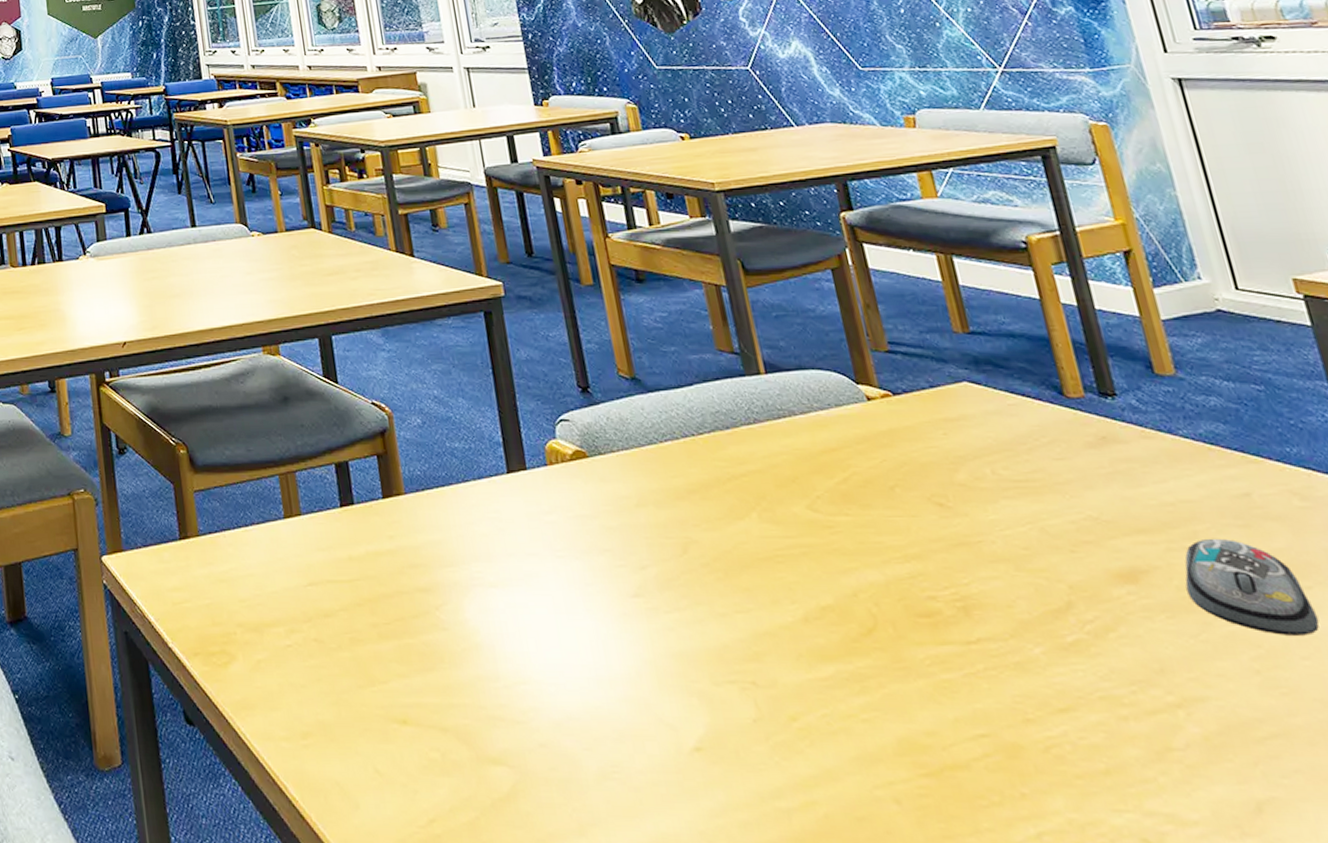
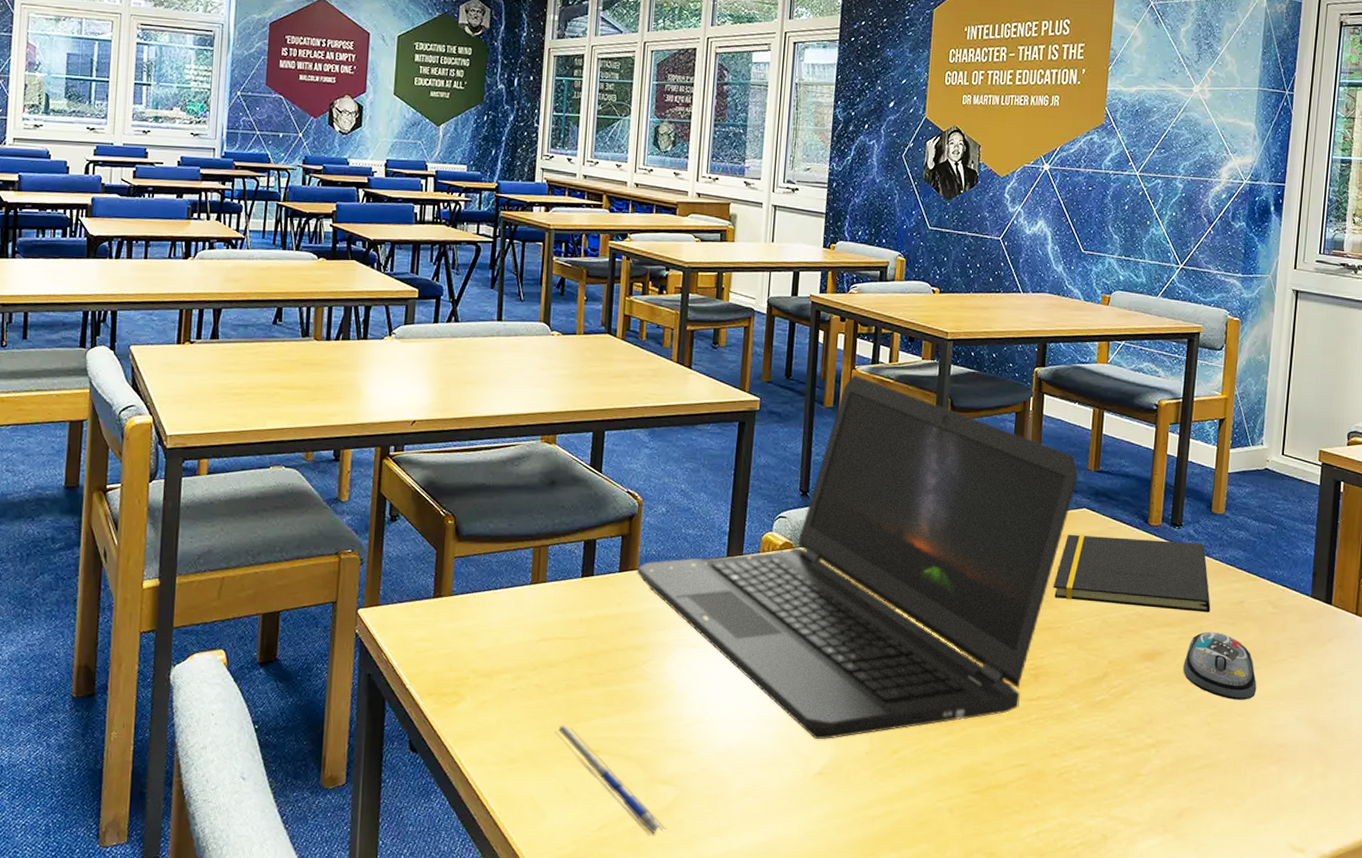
pen: none [348,687,514,834] -> present [555,724,667,836]
laptop computer: none [402,243,954,704] -> present [636,374,1079,740]
notepad: none [951,416,1202,512] -> present [1053,534,1211,613]

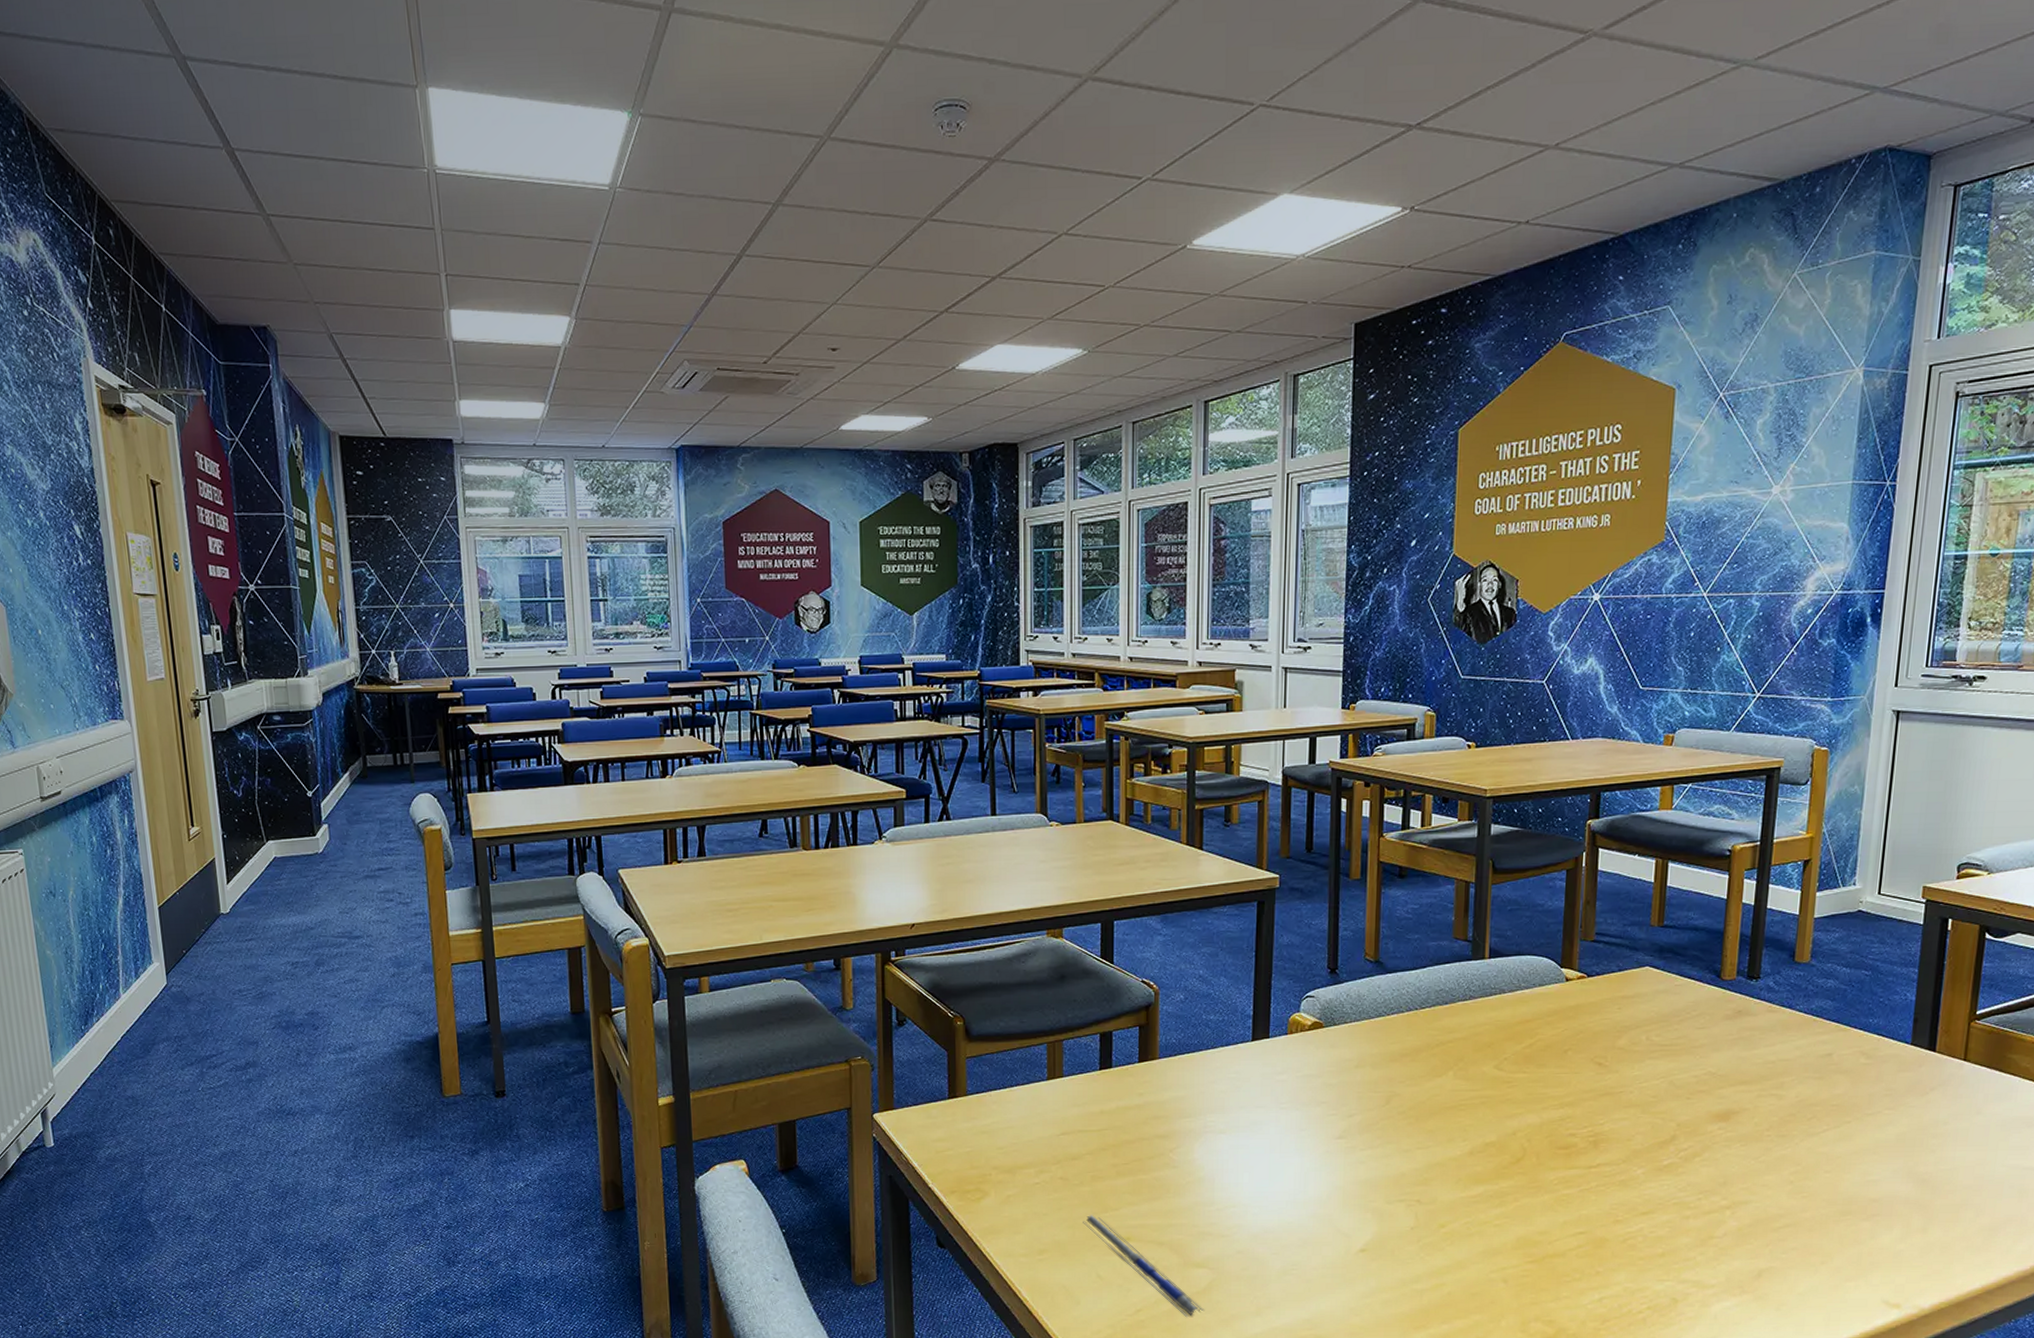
laptop computer: present [636,374,1079,740] -> none [1156,842,1640,1218]
notepad: present [1053,534,1211,613] -> none [1612,994,1794,1068]
computer mouse: present [1183,632,1257,700] -> none [1761,1088,1847,1156]

